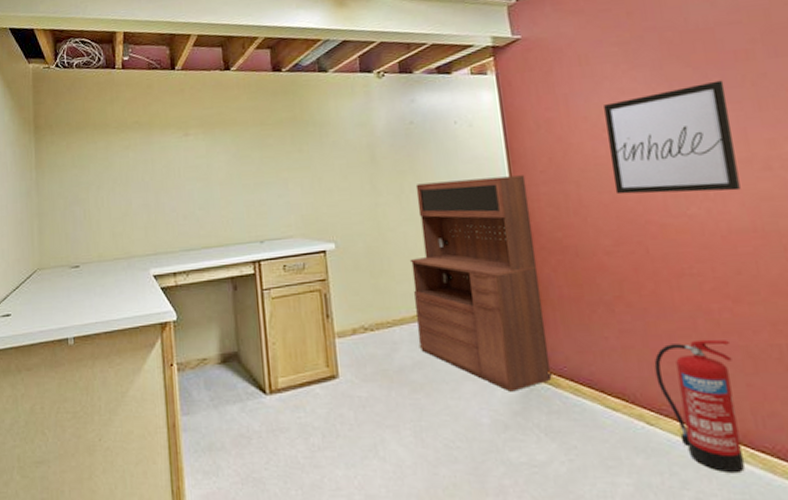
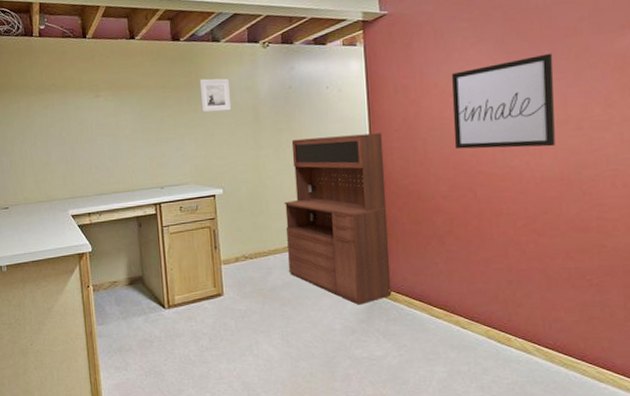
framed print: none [304,113,343,153] -> present [199,78,232,113]
fire extinguisher: present [654,339,745,474] -> none [471,264,532,363]

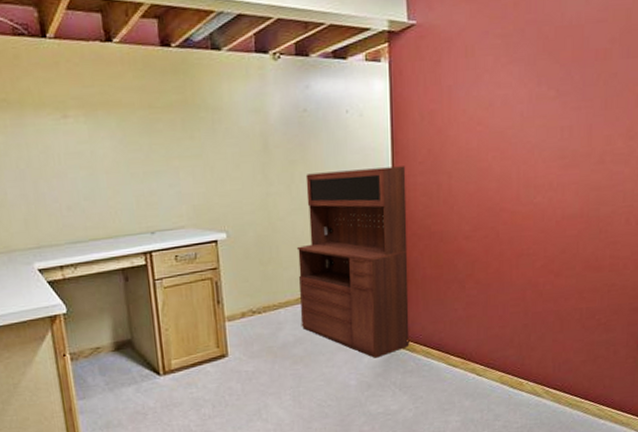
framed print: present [199,78,232,113] -> none [196,96,236,140]
wall art: present [452,53,555,150] -> none [480,78,583,185]

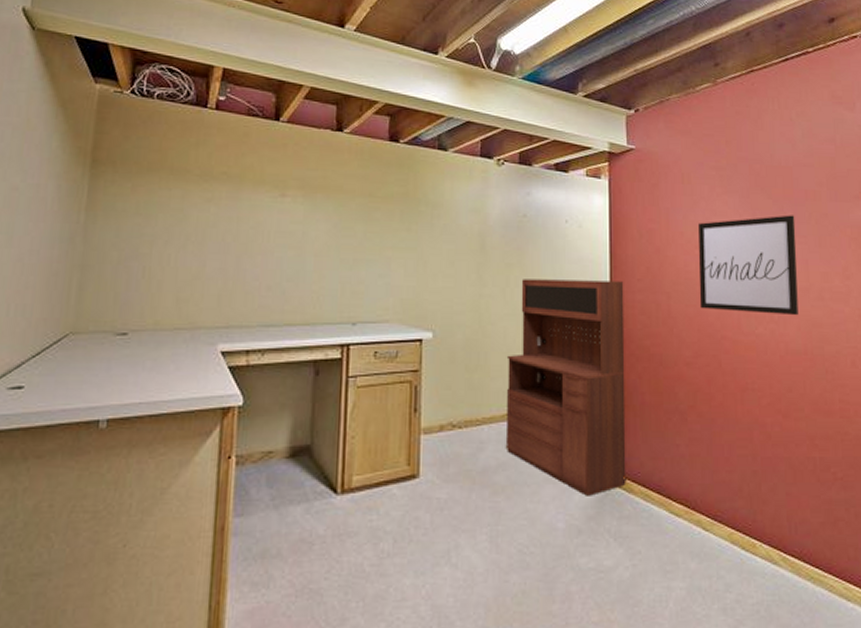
wall art: none [480,78,583,185] -> present [698,215,799,316]

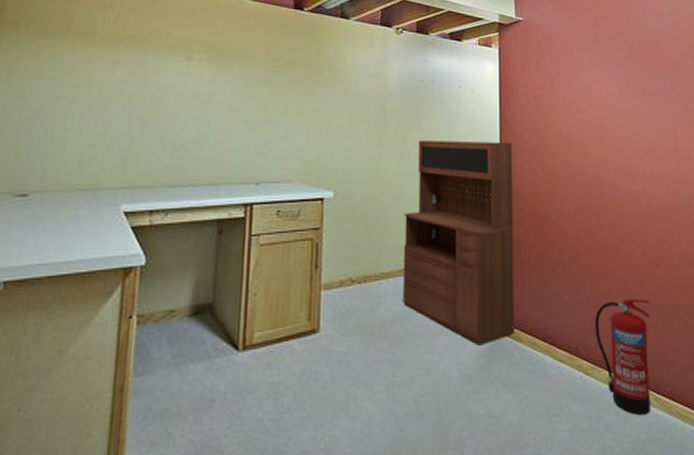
wall art: present [698,215,799,316] -> none [579,82,668,174]
fire extinguisher: none [715,450,777,576] -> present [595,298,650,416]

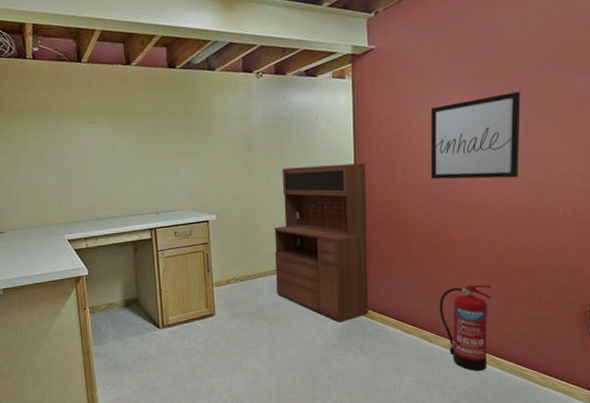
wall art: none [579,82,668,174] -> present [430,91,521,180]

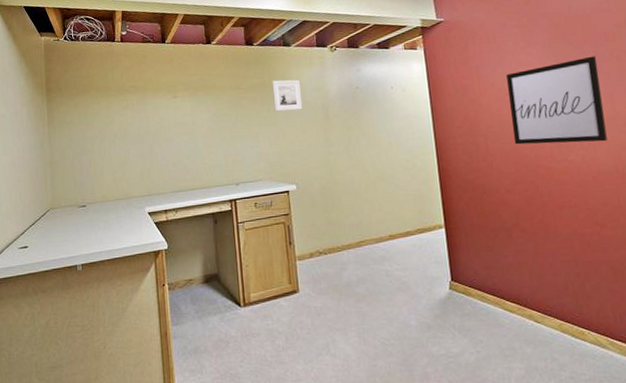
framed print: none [194,107,226,141] -> present [272,79,303,112]
shelving unit: present [273,163,369,323] -> none [355,130,465,300]
fire extinguisher: present [439,284,491,371] -> none [541,256,606,358]

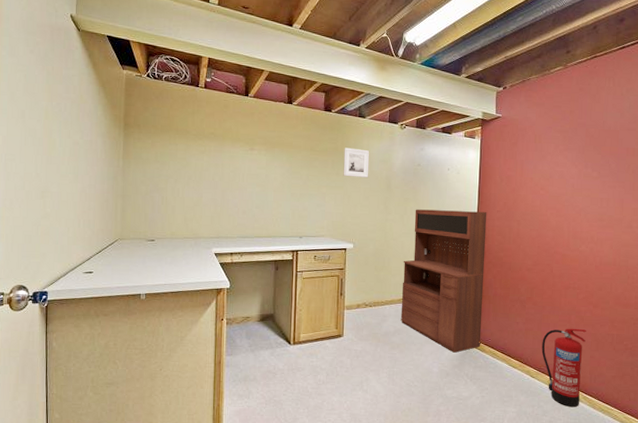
shelving unit: none [355,130,465,300] -> present [401,209,487,353]
wall art: present [506,56,608,145] -> none [540,166,617,239]
fire extinguisher: none [541,256,606,358] -> present [541,328,586,408]

